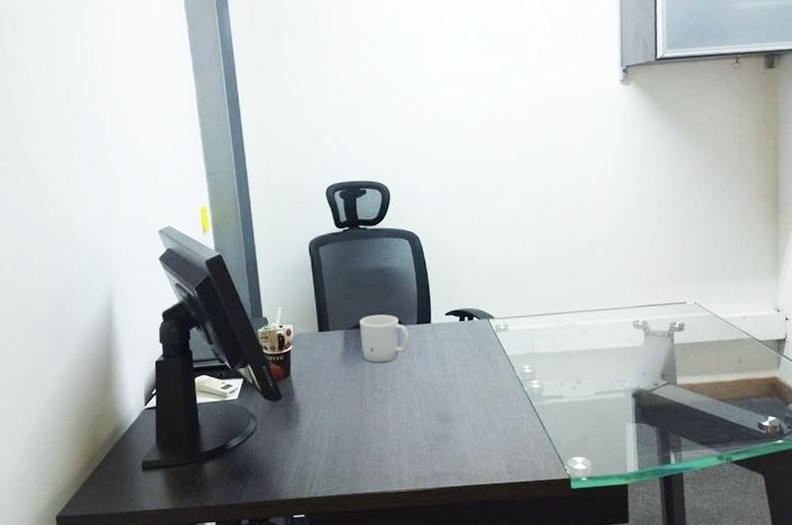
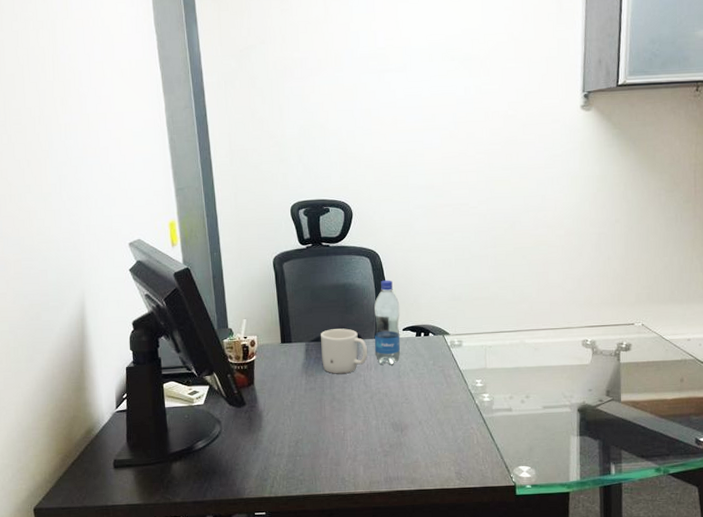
bottle: none [415,262,444,352] -> present [374,280,401,365]

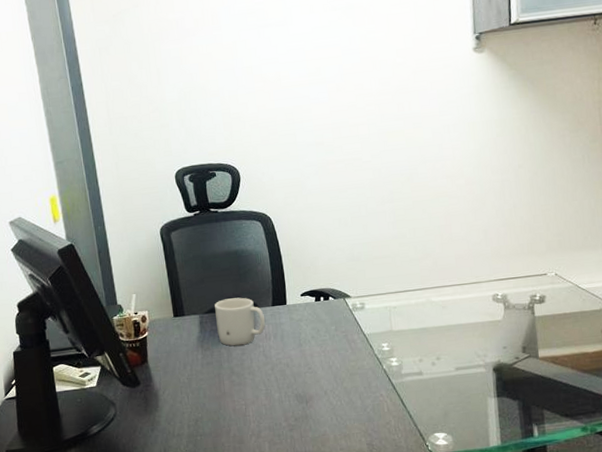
bottle: present [374,280,401,365] -> none [269,243,300,334]

